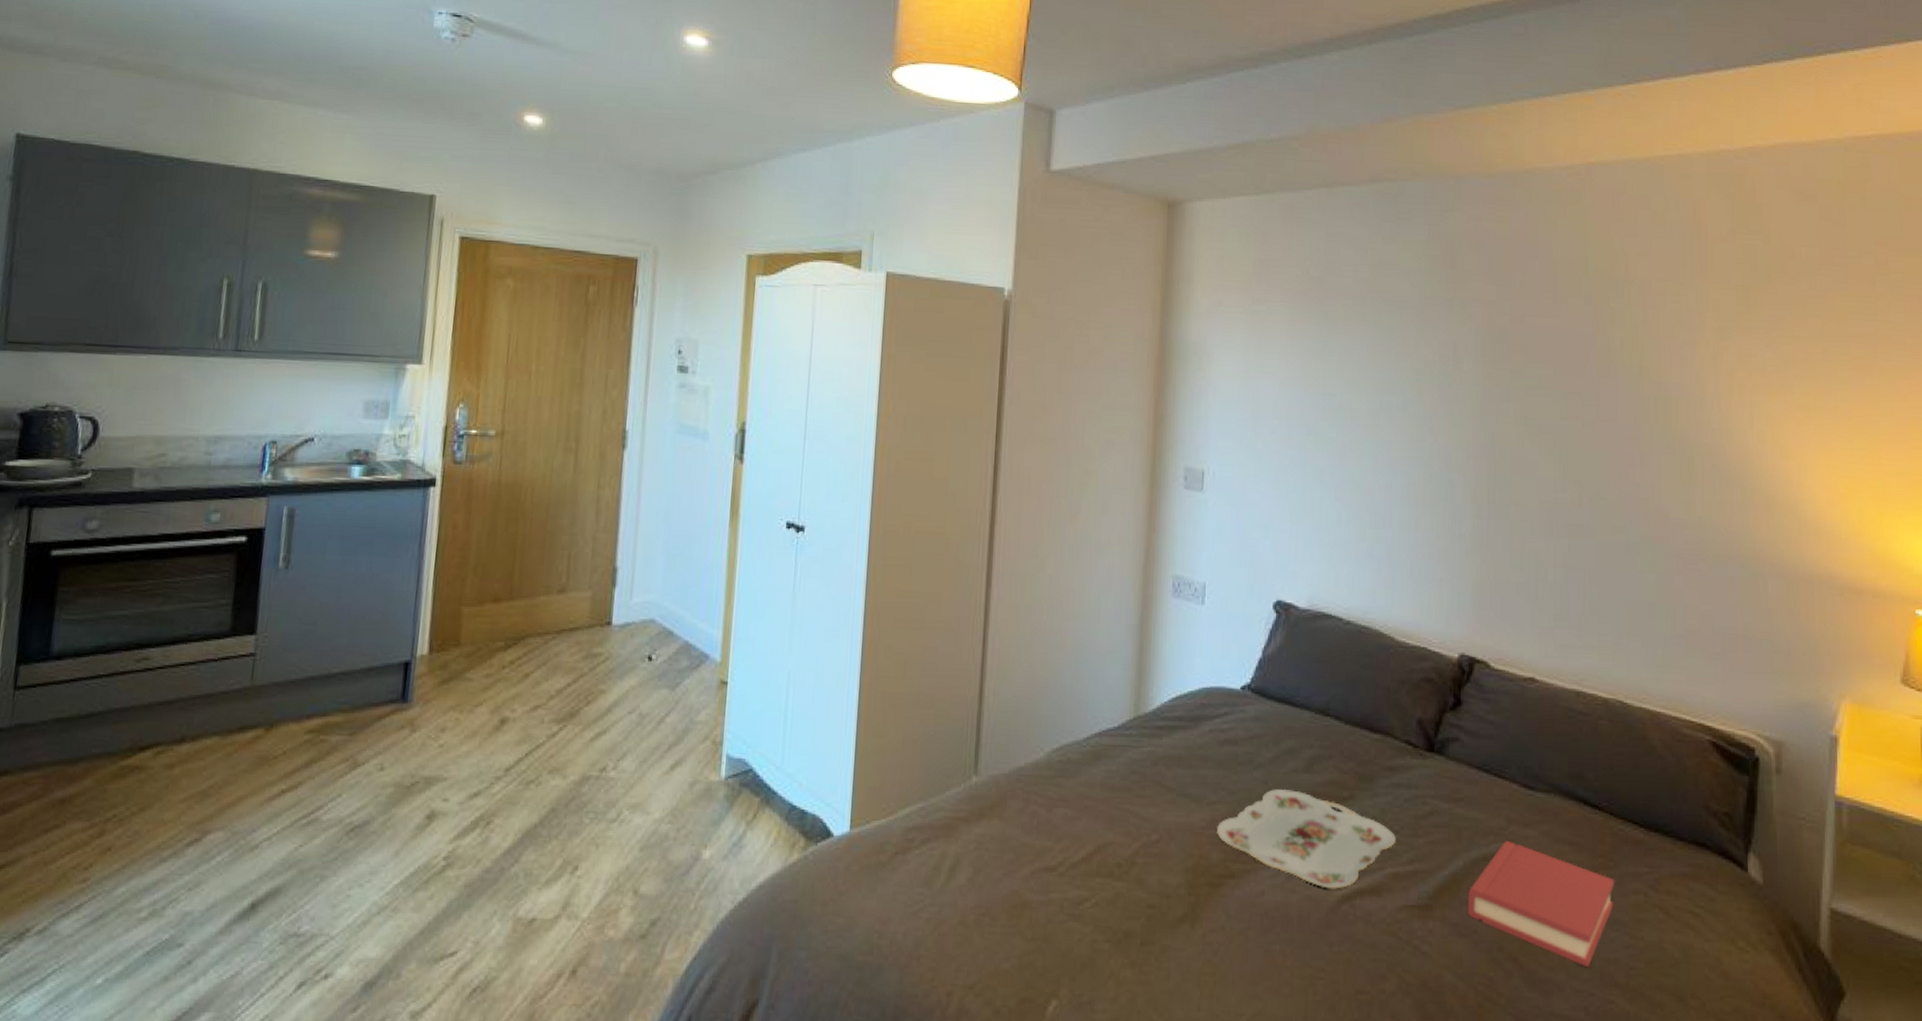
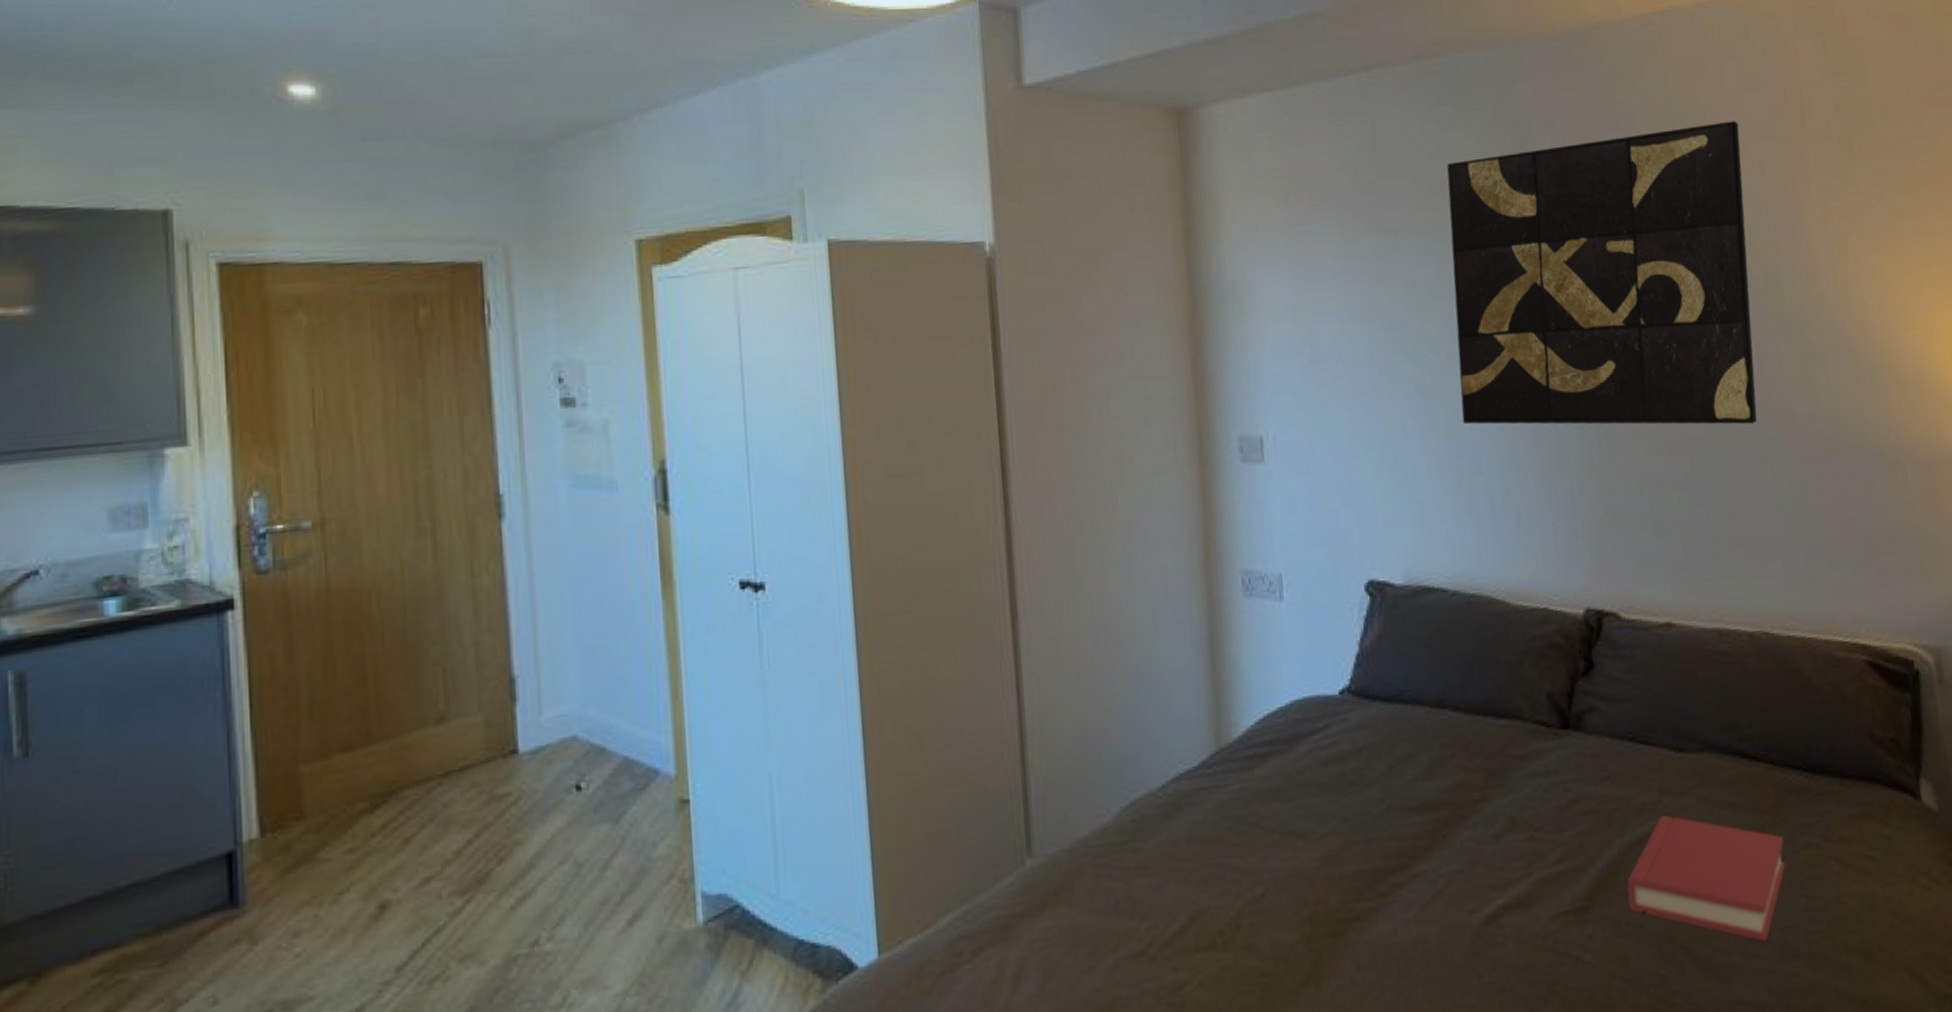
serving tray: present [1216,788,1397,889] -> none [1330,802,1541,912]
wall art: none [1372,262,1646,521] -> present [1447,121,1757,425]

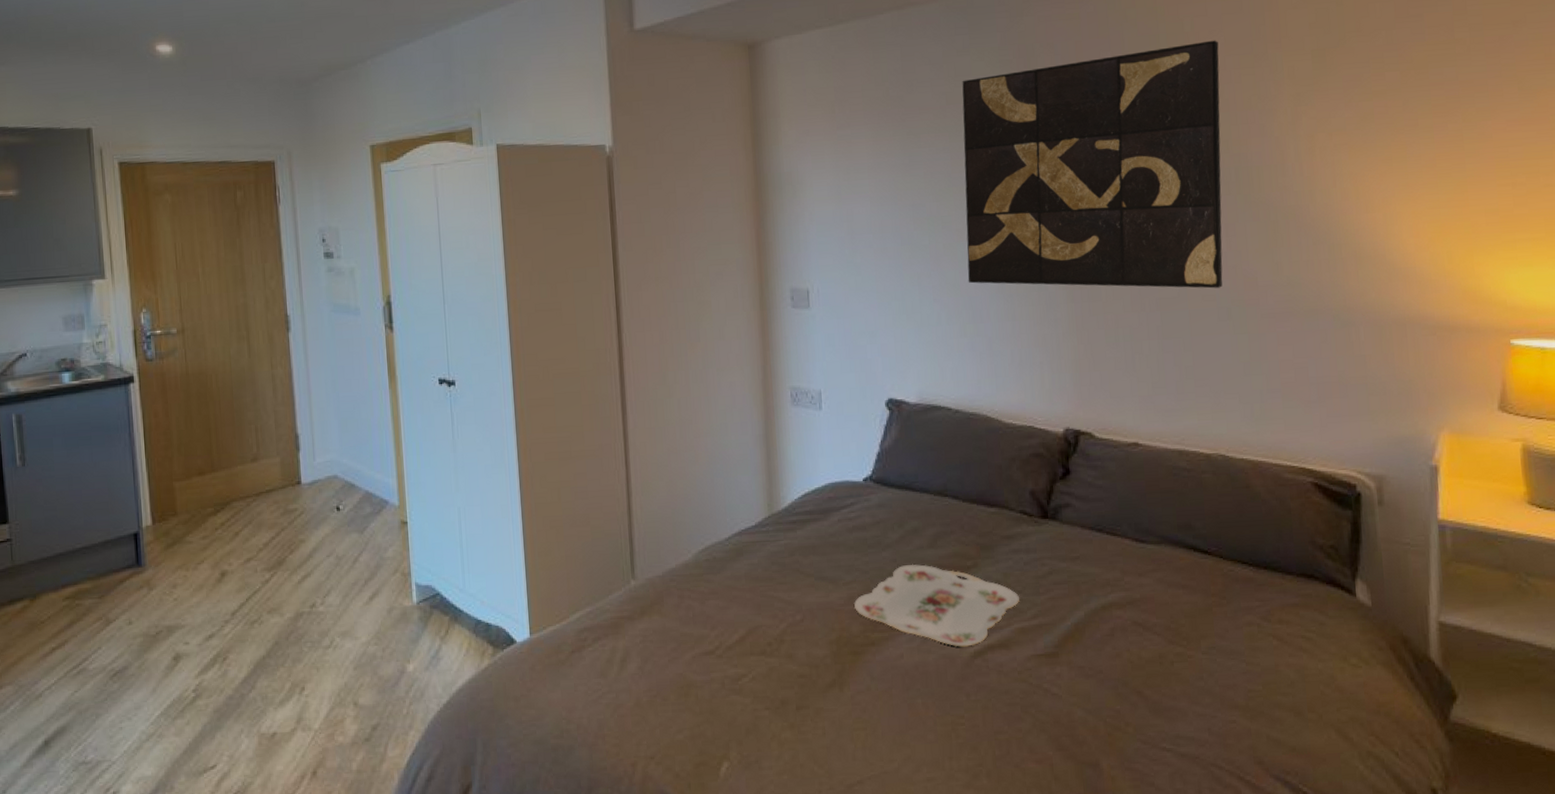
serving tray: none [1330,802,1541,912] -> present [853,564,1020,647]
hardback book: present [1627,814,1786,942] -> none [1091,589,1229,694]

